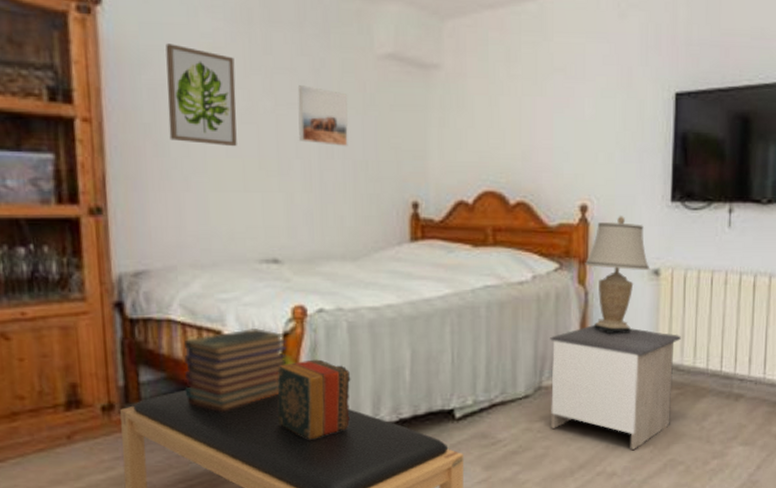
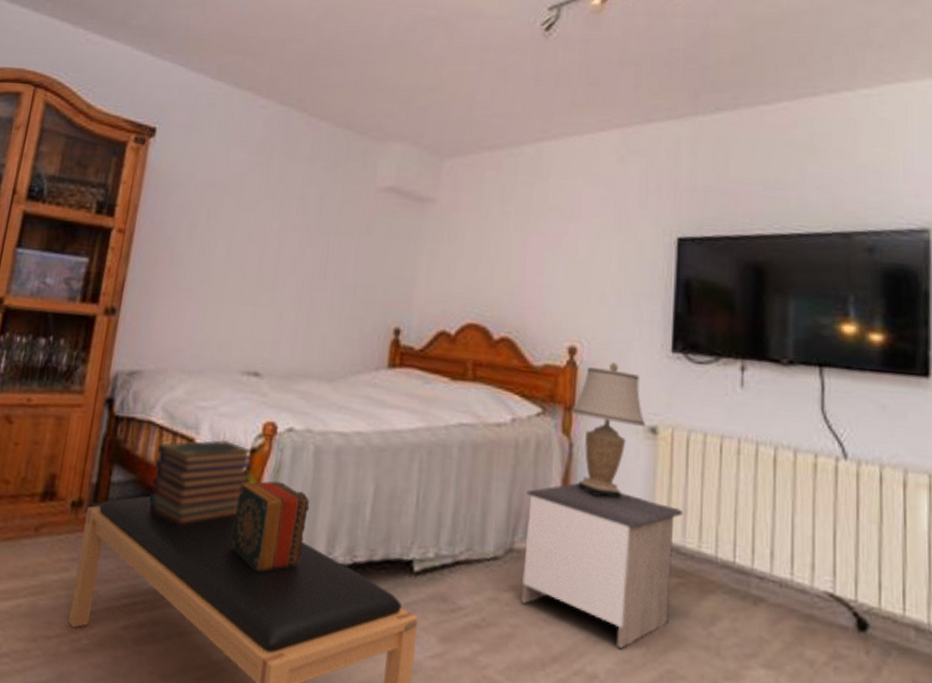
wall art: present [165,43,237,147] -> none [185,170,252,263]
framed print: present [298,85,349,147] -> none [297,211,346,270]

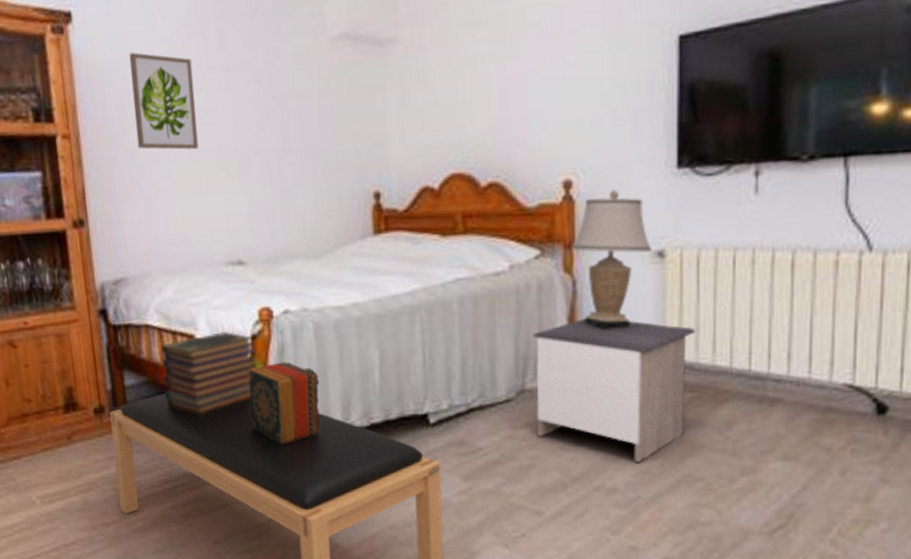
wall art: none [185,170,252,263] -> present [129,52,199,150]

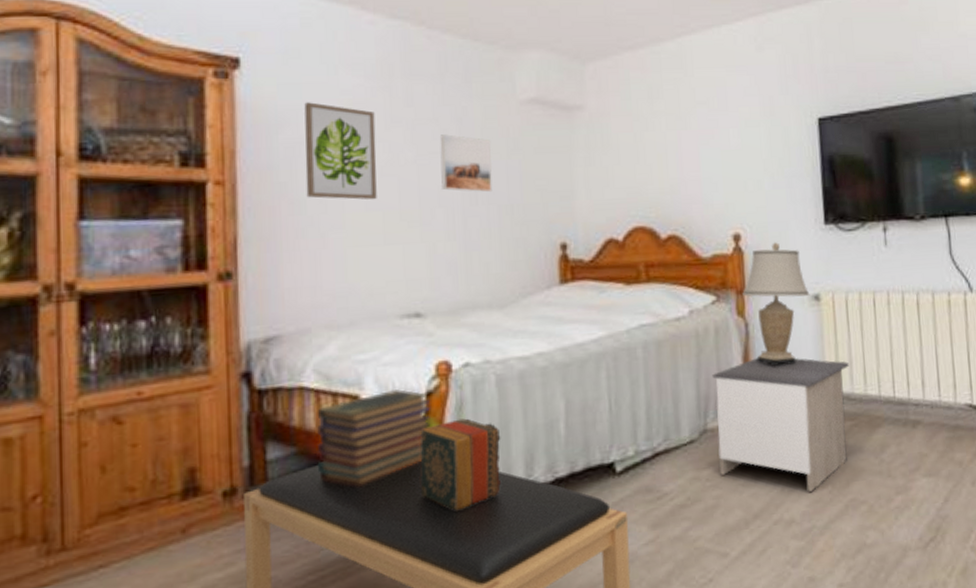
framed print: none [253,79,305,139] -> present [440,134,493,193]

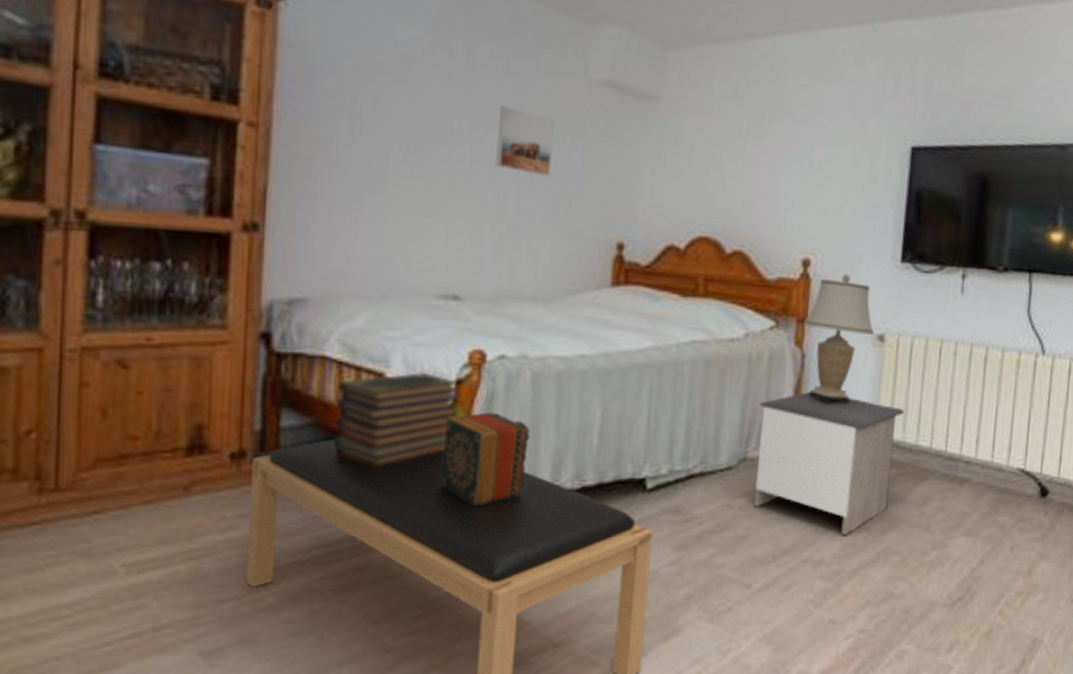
wall art: present [304,102,377,200] -> none [347,48,431,168]

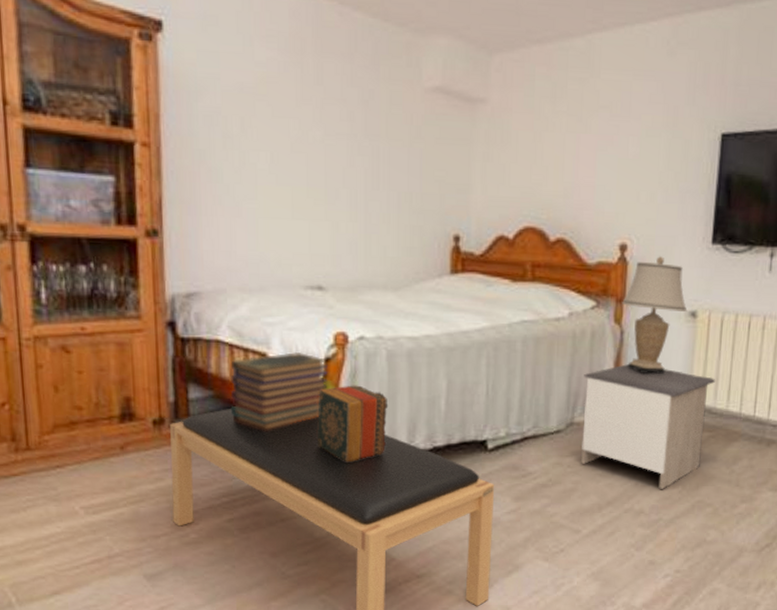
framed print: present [496,106,554,177] -> none [346,116,395,179]

